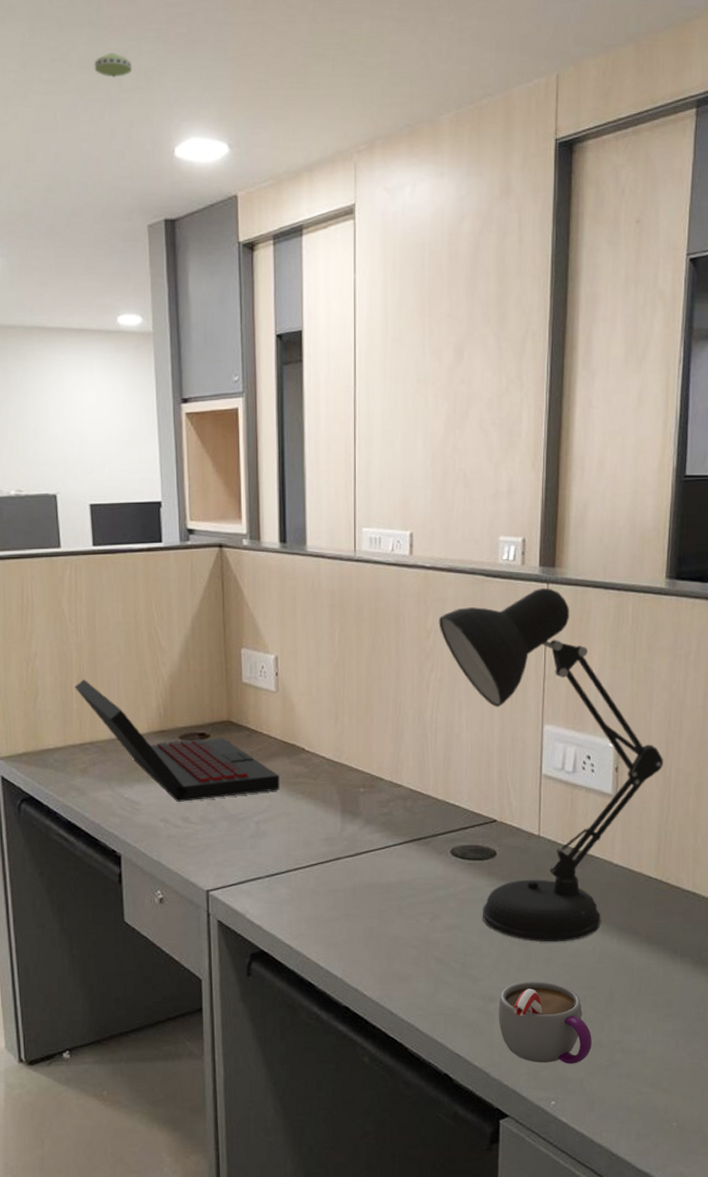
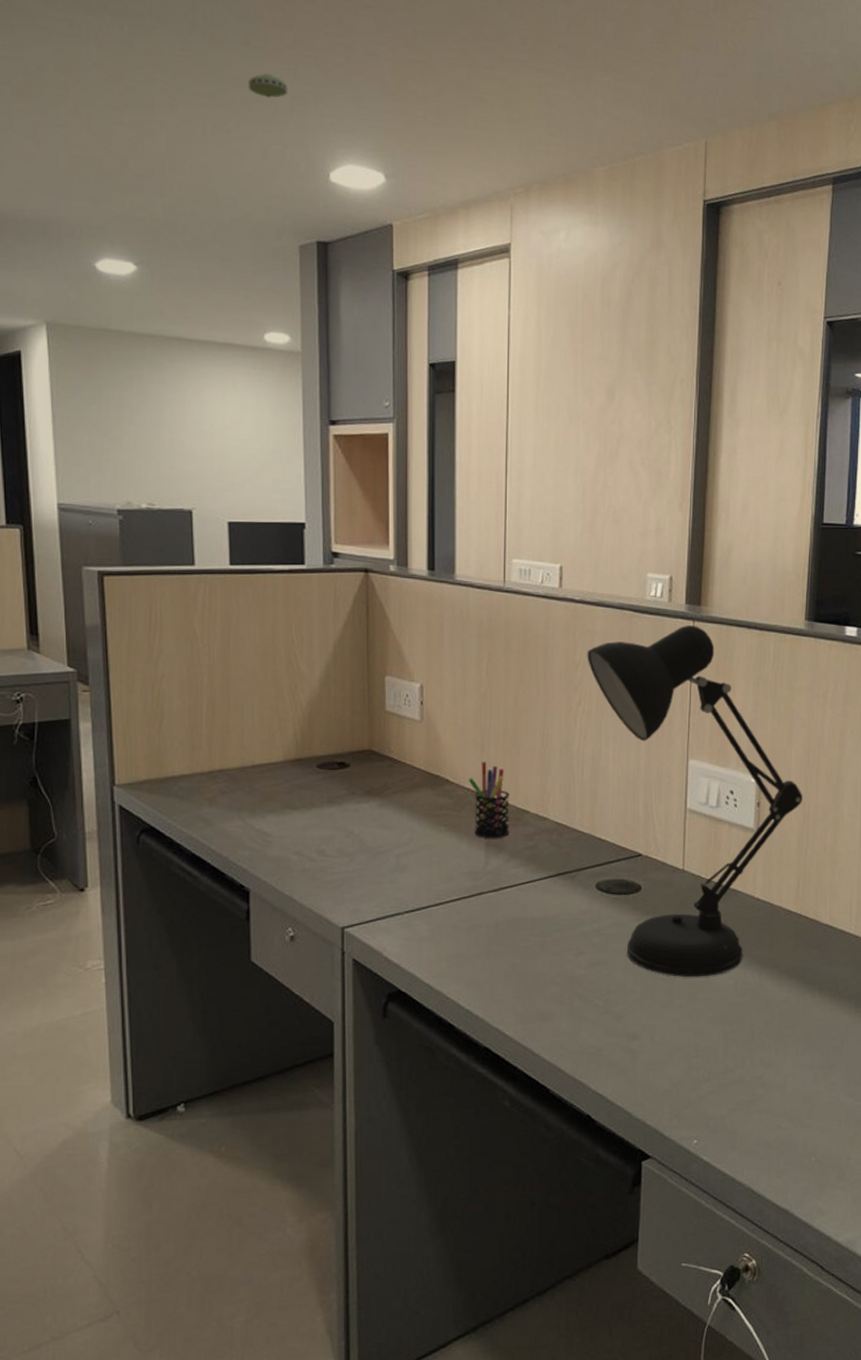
laptop: present [75,679,280,802] -> none [205,704,422,834]
pen holder: none [323,730,364,805] -> present [468,761,510,838]
mug: present [498,981,592,1064] -> none [641,1017,733,1101]

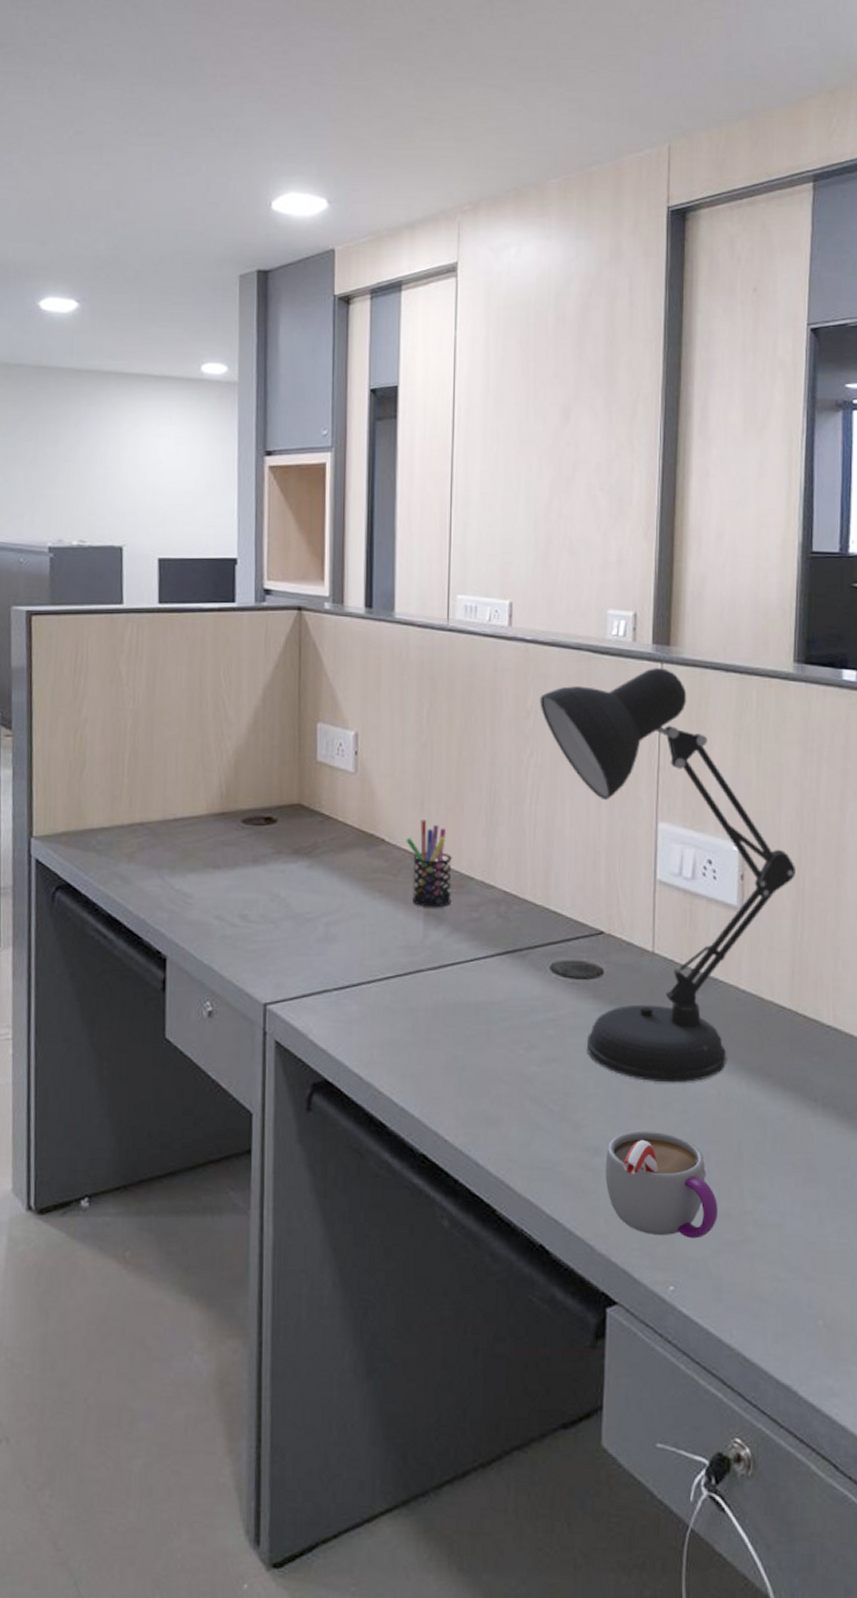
smoke detector: present [248,73,288,99] -> none [193,109,233,133]
mug: none [641,1017,733,1101] -> present [605,1130,718,1239]

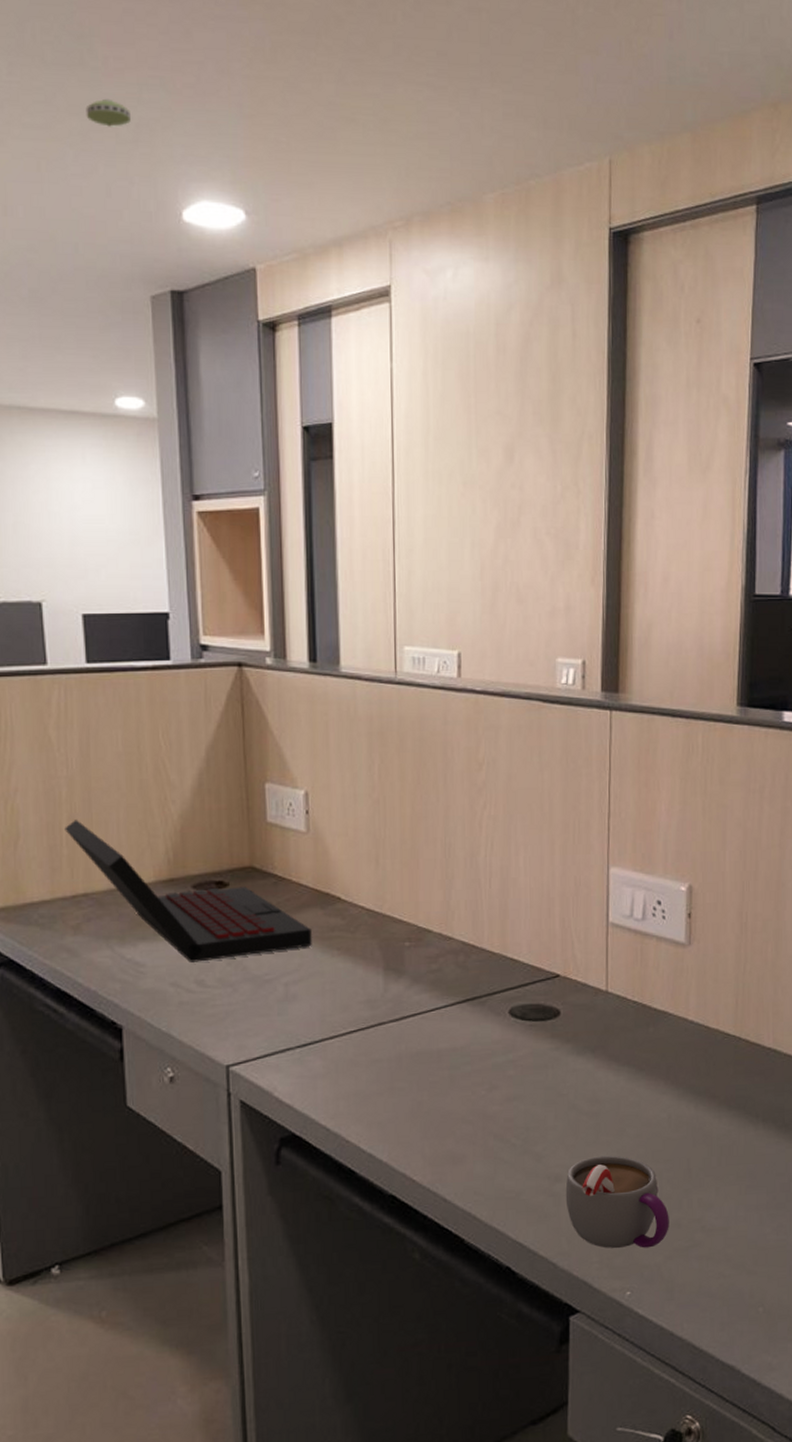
laptop: none [127,751,355,897] -> present [65,820,312,962]
smoke detector: none [193,109,233,133] -> present [85,98,132,127]
pen holder: present [406,820,452,908] -> none [362,876,410,962]
desk lamp: present [540,668,797,1083] -> none [491,716,740,1111]

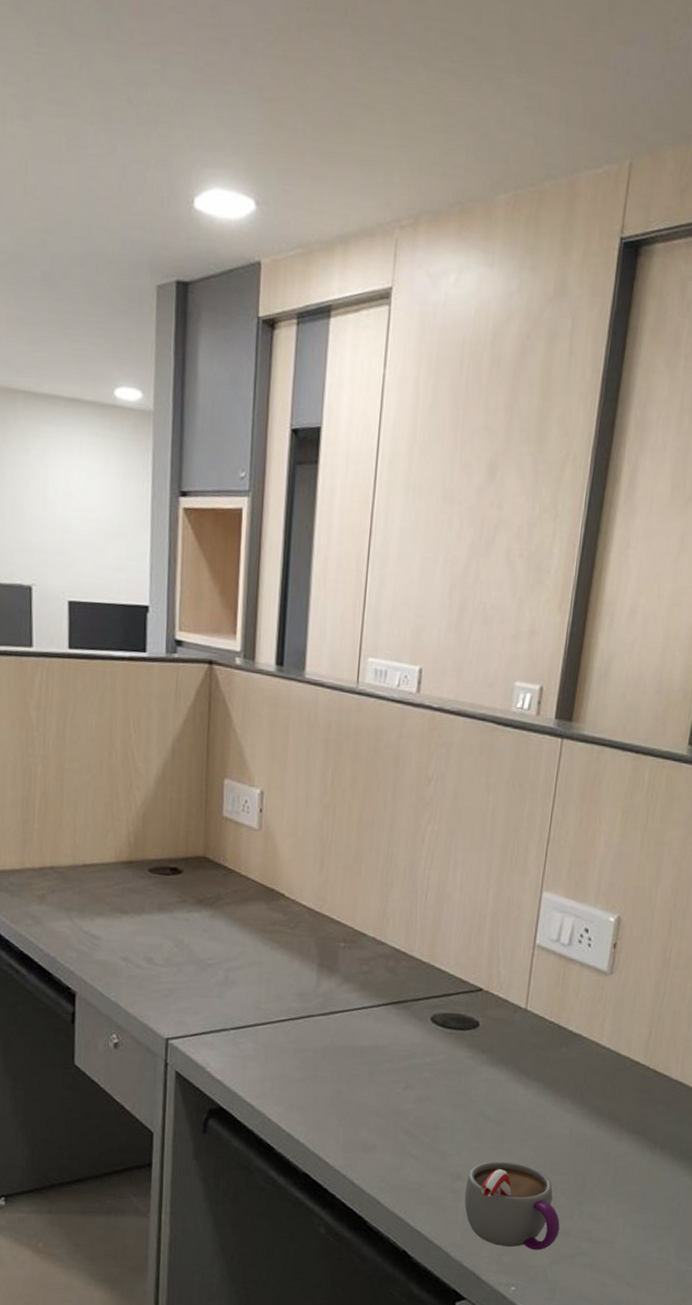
laptop: present [65,820,312,962] -> none [38,797,255,941]
smoke detector: present [85,98,132,127] -> none [109,74,153,106]

